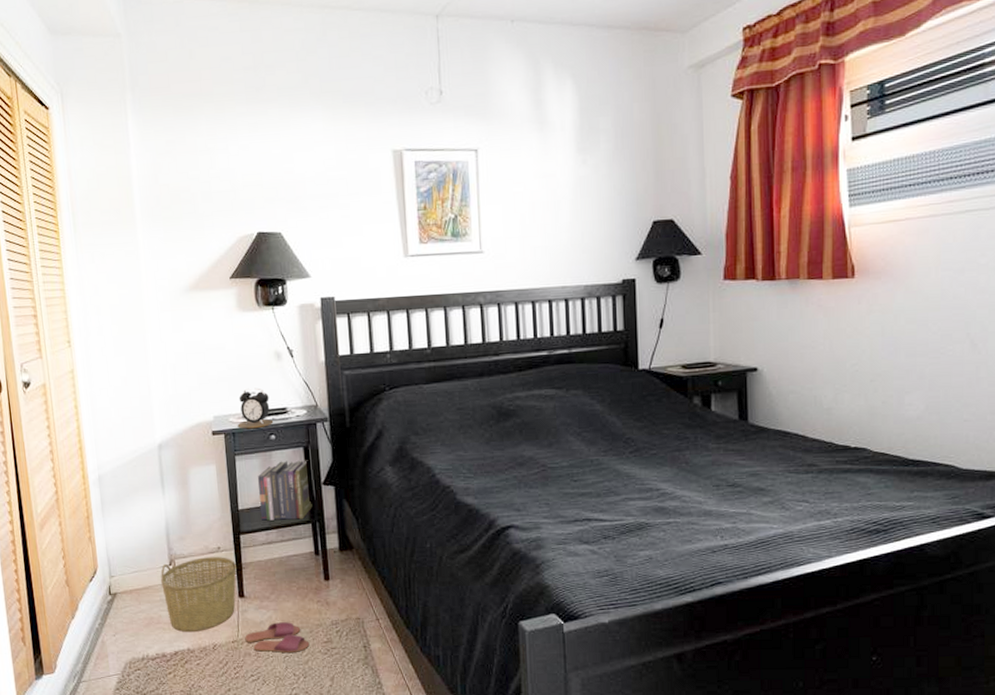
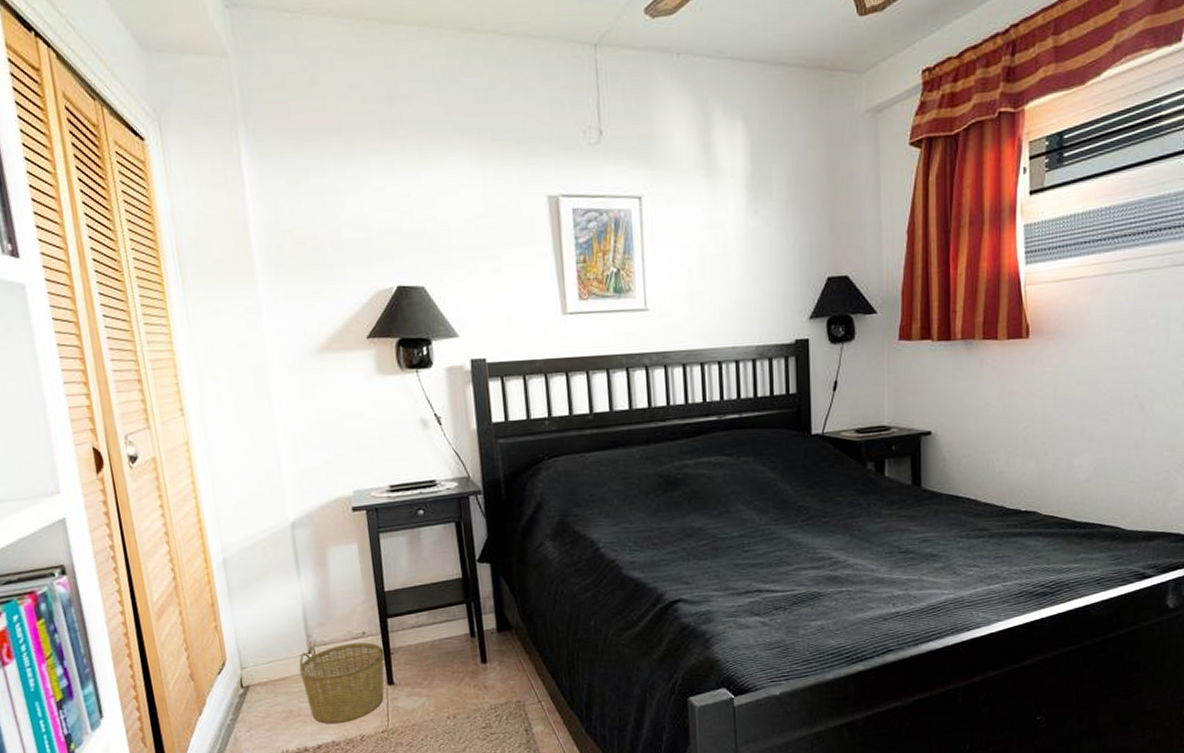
alarm clock: present [237,388,274,429] -> none [380,459,422,505]
slippers: present [245,622,310,653] -> none [395,708,467,741]
books: present [258,460,313,521] -> none [405,536,467,603]

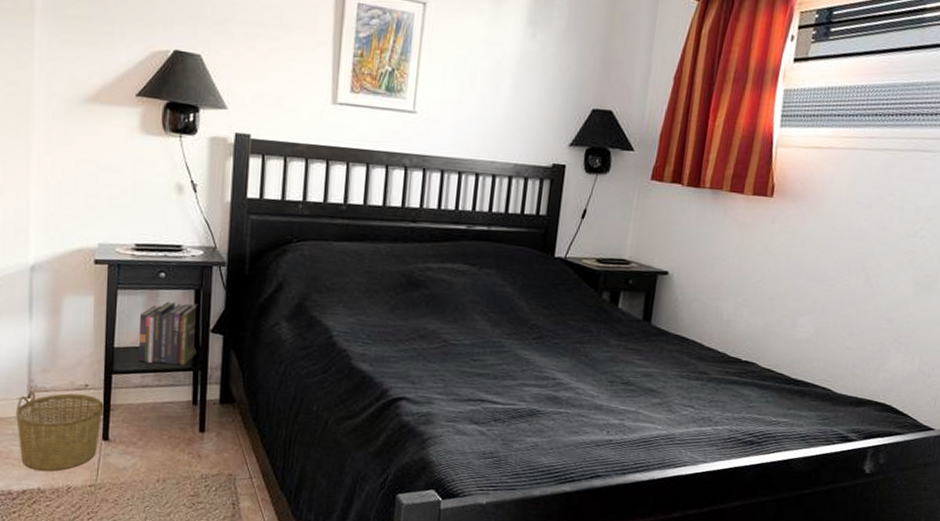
books: none [405,536,467,603] -> present [139,301,199,366]

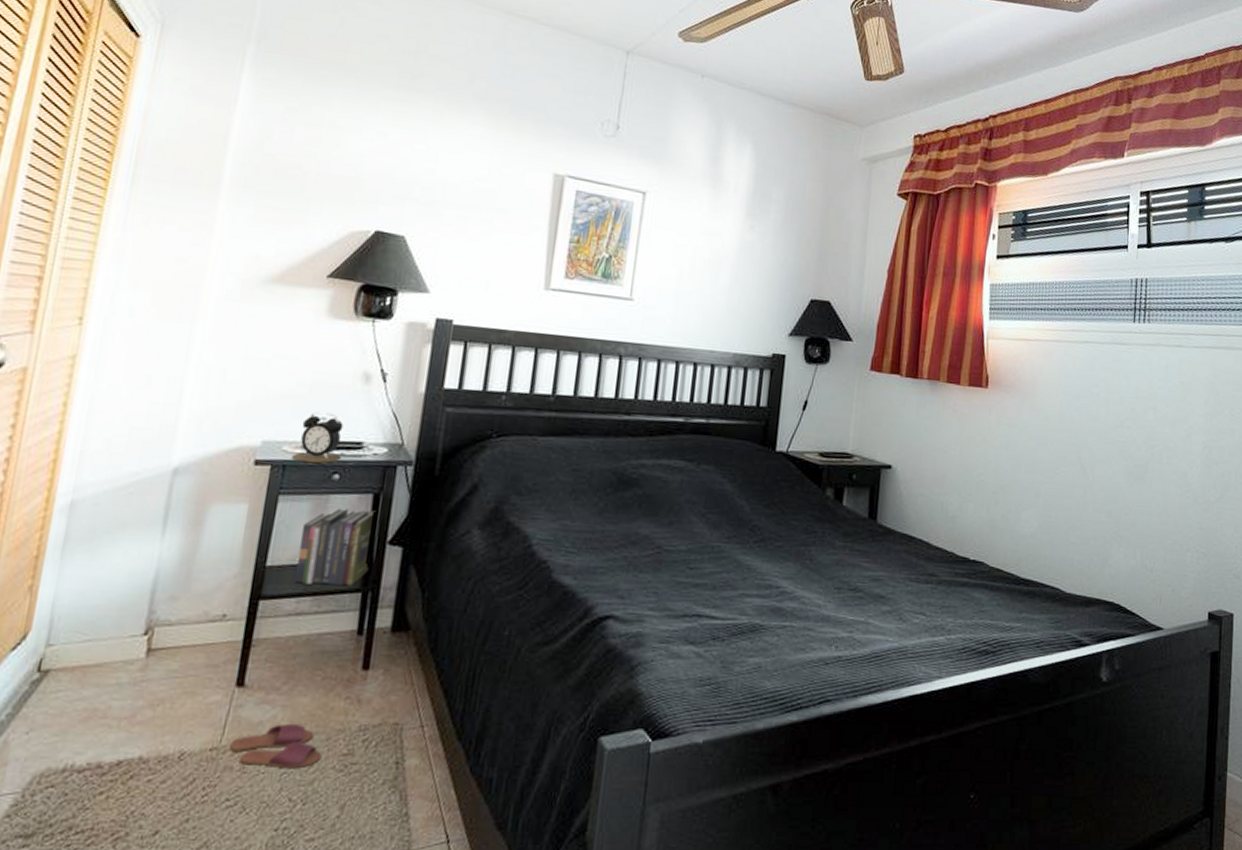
basket: present [15,393,104,471] -> none [122,627,244,732]
slippers: none [104,470,174,503] -> present [230,724,322,768]
alarm clock: none [124,218,166,264] -> present [291,412,344,464]

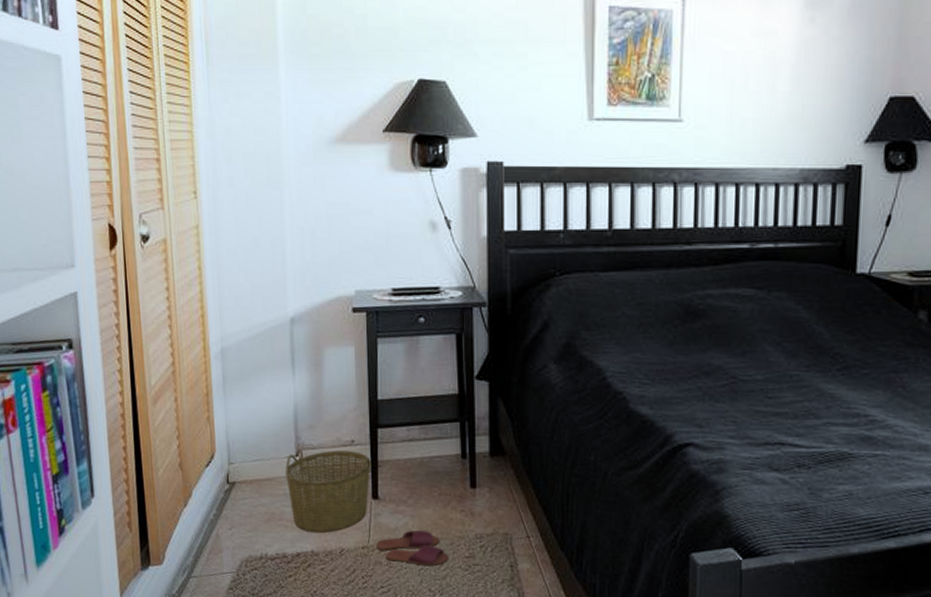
basket: none [122,627,244,732] -> present [285,450,371,533]
alarm clock: present [291,412,344,464] -> none [382,261,424,309]
books: present [295,508,377,586] -> none [402,348,462,417]

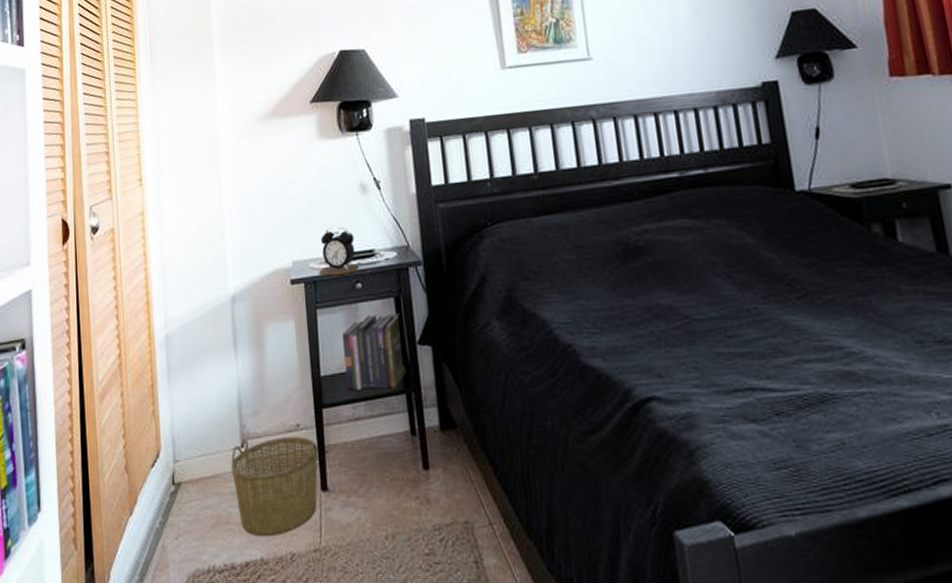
slippers: present [376,530,449,566] -> none [328,525,408,567]
alarm clock: none [382,261,424,309] -> present [319,226,360,277]
books: none [402,348,462,417] -> present [342,313,407,390]

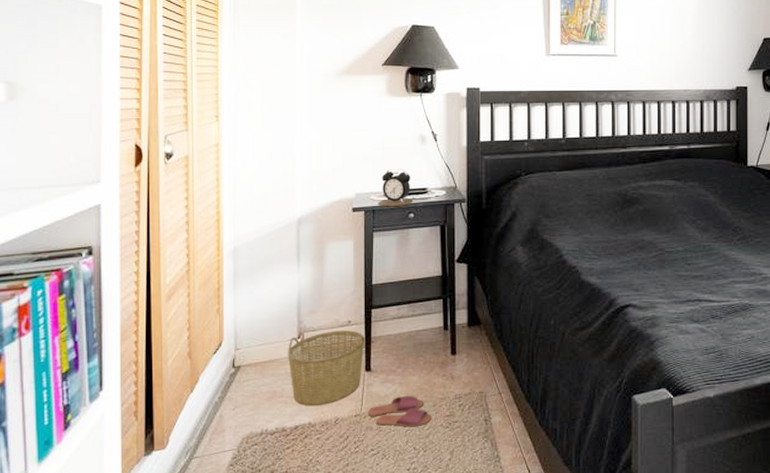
slippers: none [328,525,408,567] -> present [368,396,432,426]
books: present [342,313,407,390] -> none [394,238,445,296]

